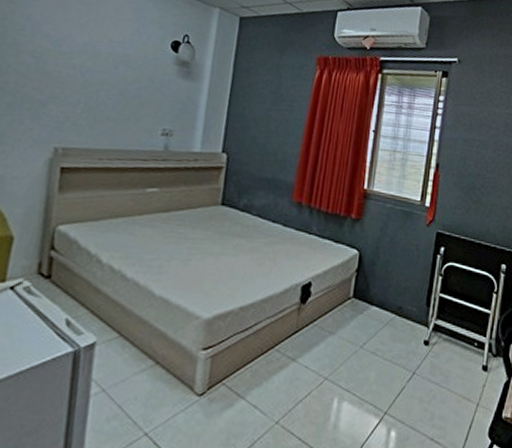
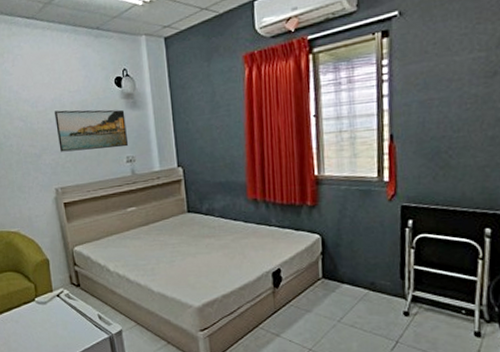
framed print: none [75,57,175,118] -> present [55,109,129,152]

